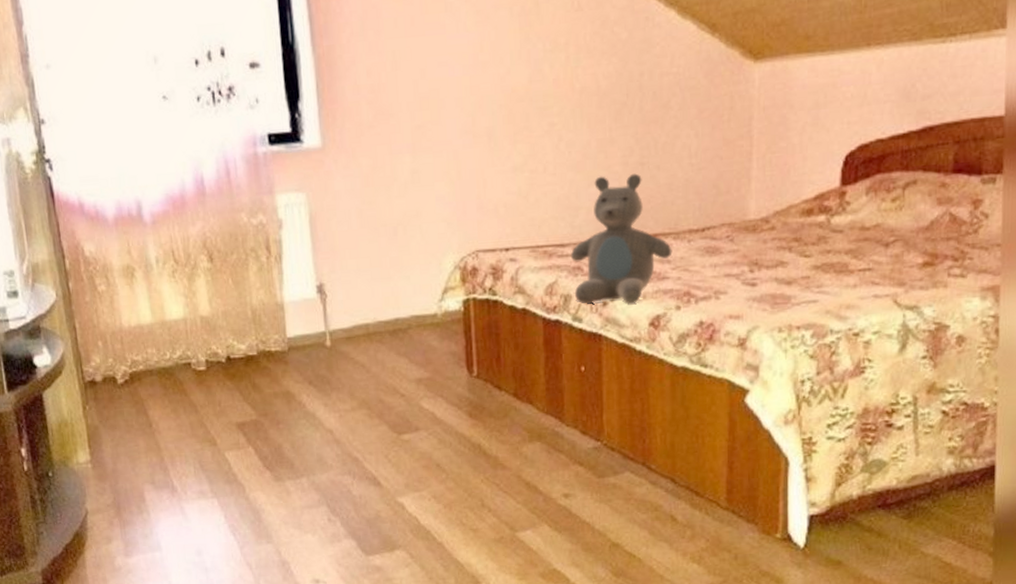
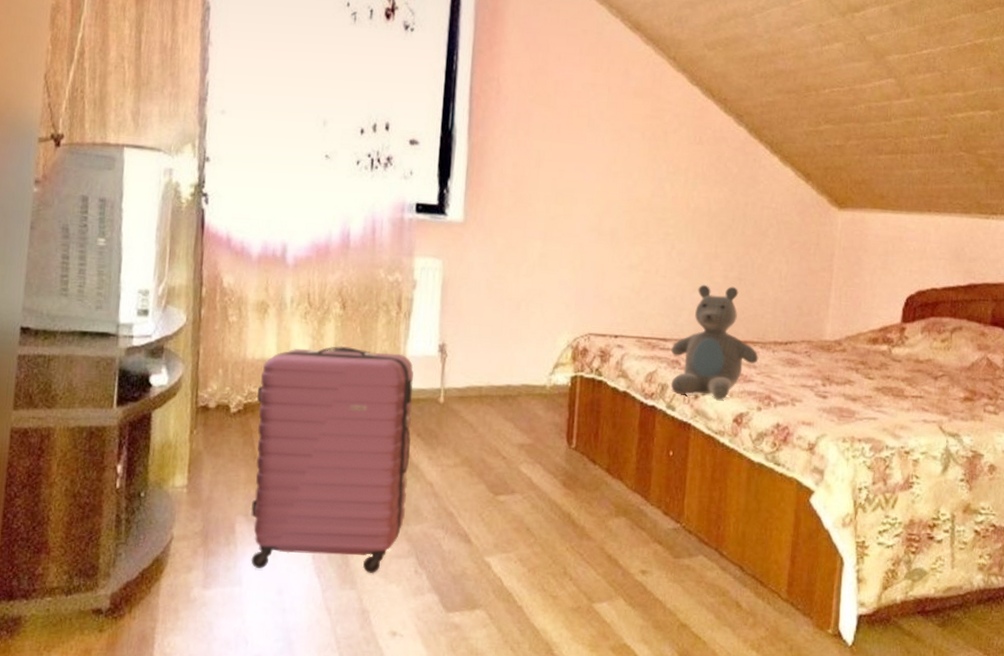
suitcase: none [140,300,309,533] -> present [250,345,414,574]

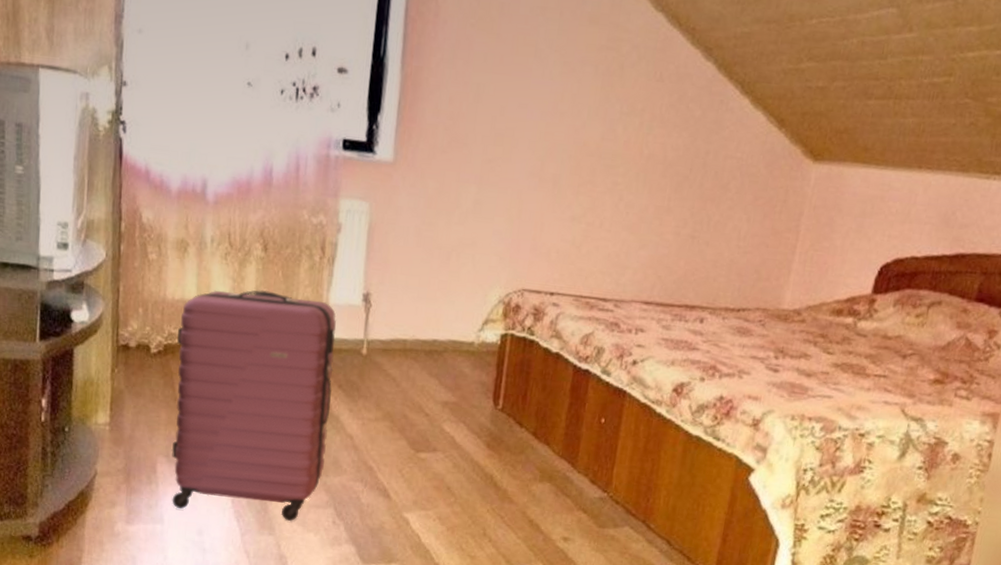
teddy bear: present [670,284,759,400] -> none [608,241,707,367]

